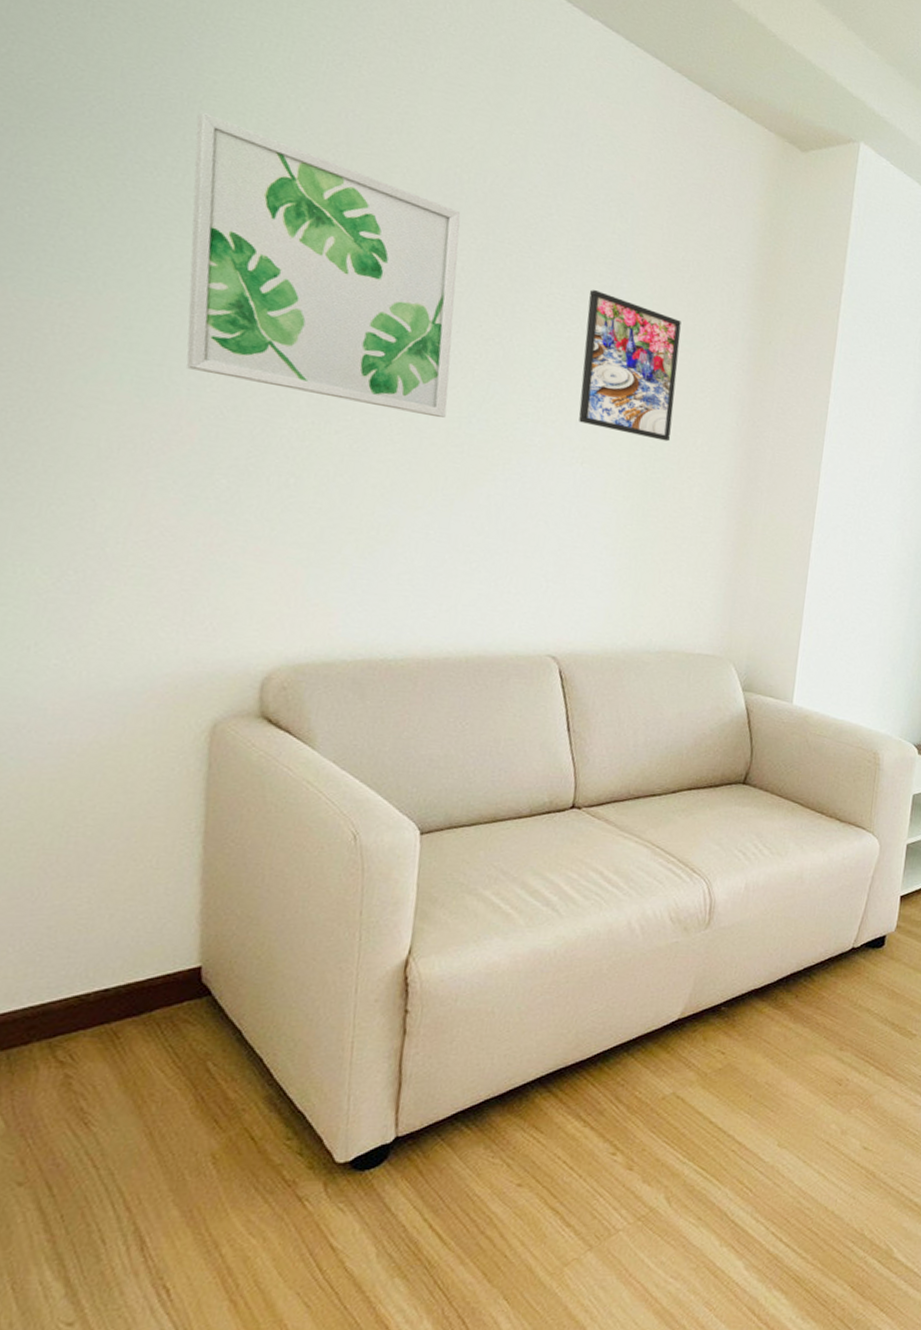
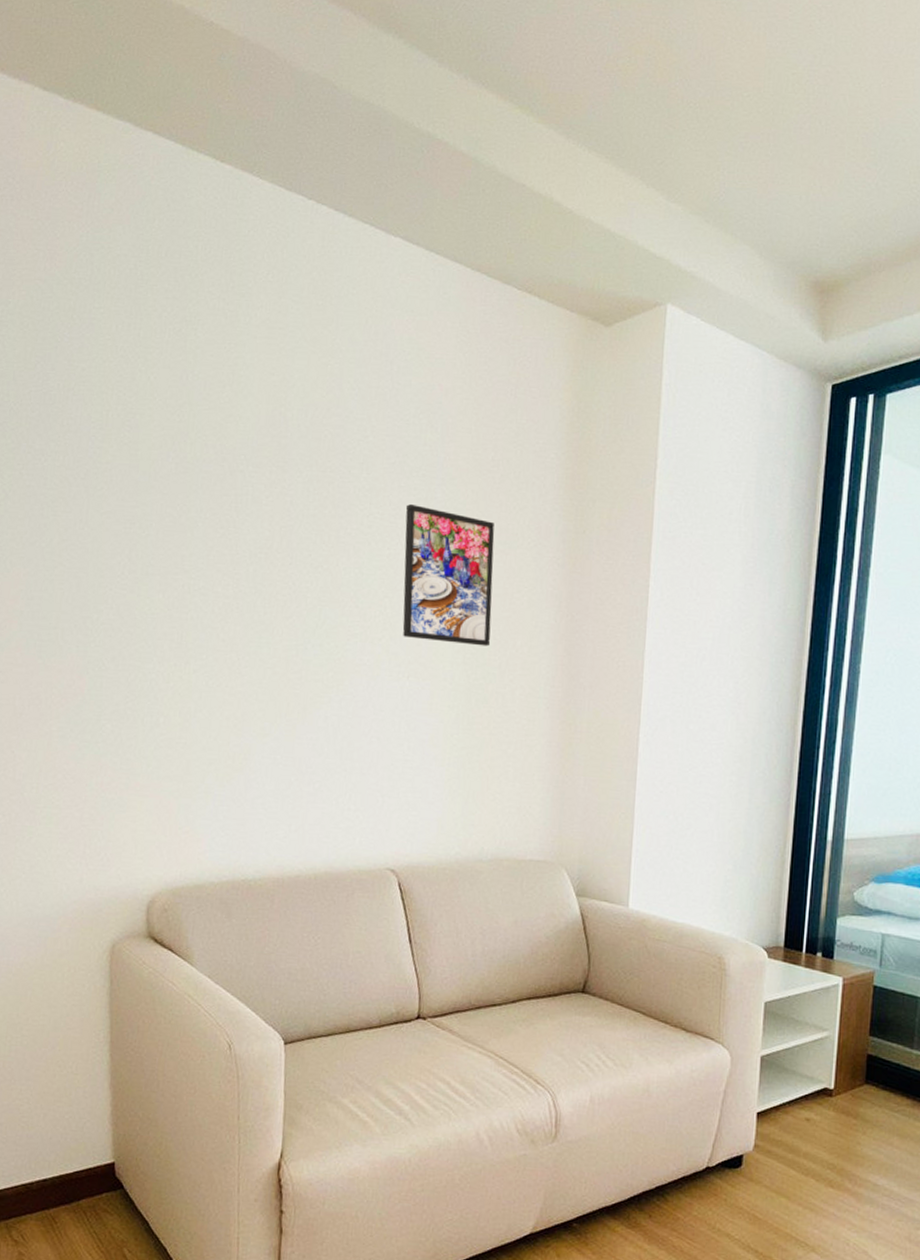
wall art: present [186,112,461,418] -> none [70,398,287,648]

